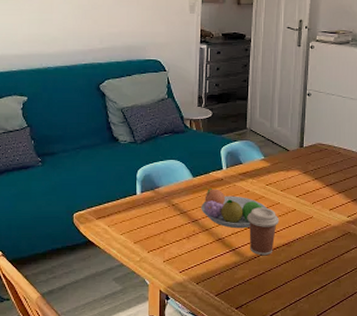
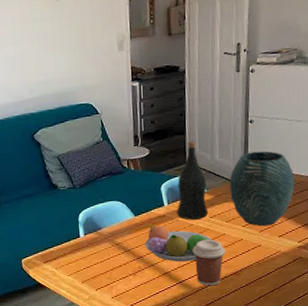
wine bottle: none [234,107,265,186] -> present [177,141,209,220]
vase: none [286,124,346,198] -> present [229,151,295,227]

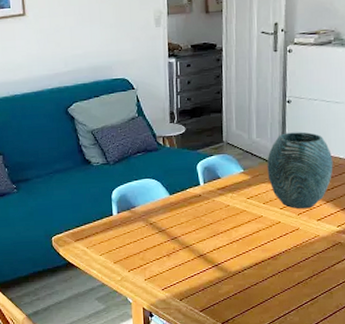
fruit bowl: present [145,224,212,262] -> none [180,204,249,244]
wine bottle: present [177,141,209,220] -> none [213,119,246,201]
coffee cup: present [192,239,226,286] -> none [228,221,263,270]

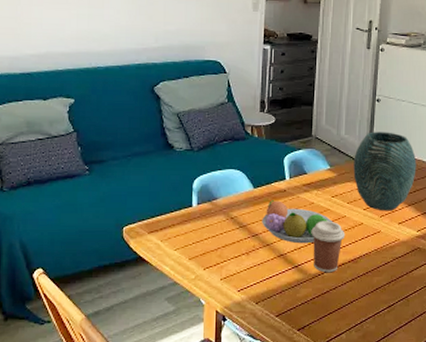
fruit bowl: none [180,204,249,244] -> present [262,199,332,244]
coffee cup: none [228,221,263,270] -> present [311,221,346,273]

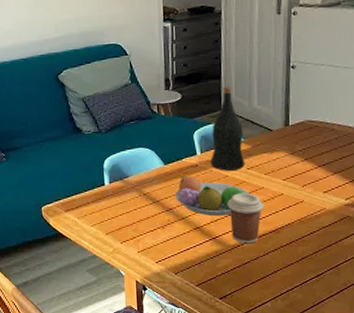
wine bottle: none [298,113,331,198] -> present [210,86,246,171]
vase: present [353,132,417,211] -> none [269,99,342,181]

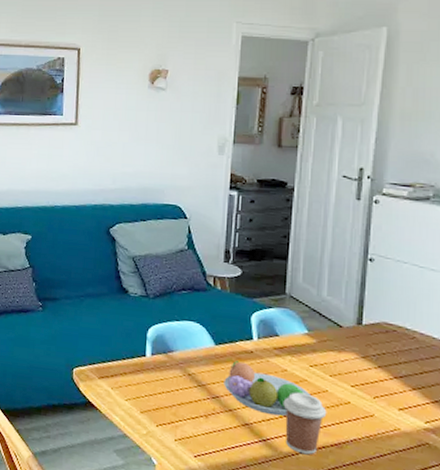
wine bottle: present [210,86,246,171] -> none [268,269,308,366]

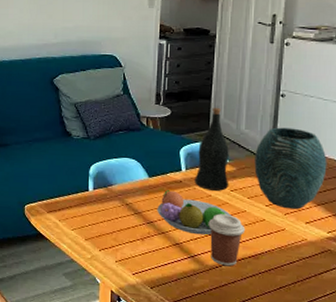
wine bottle: none [268,269,308,366] -> present [195,107,229,191]
vase: none [338,295,424,393] -> present [254,127,327,210]

